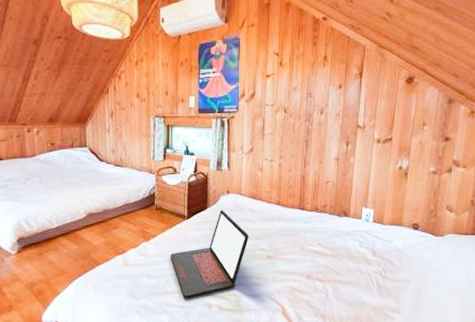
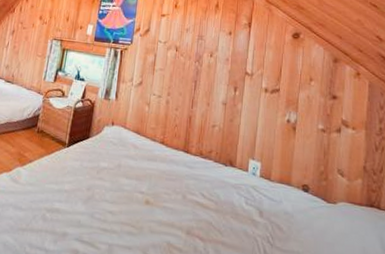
laptop: present [170,210,249,299] -> none [43,142,129,241]

